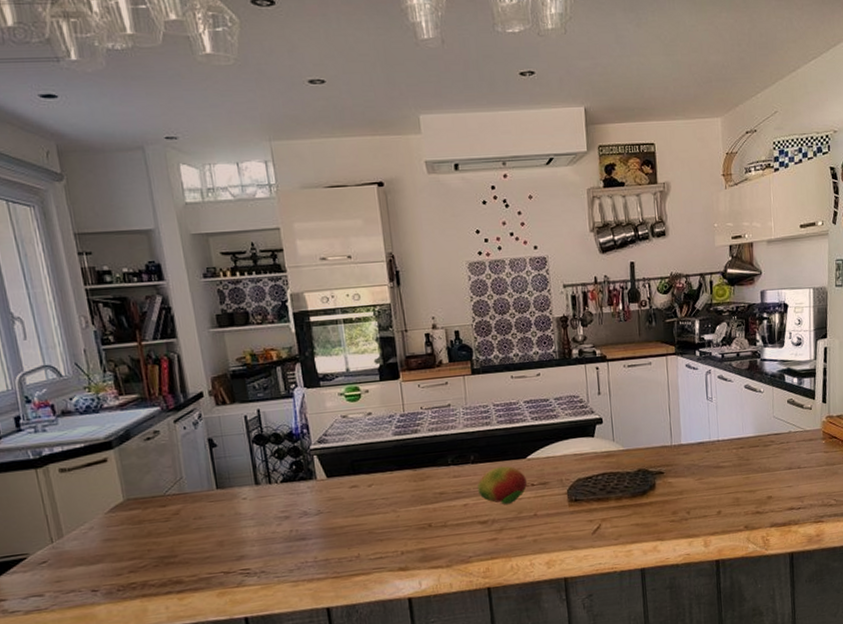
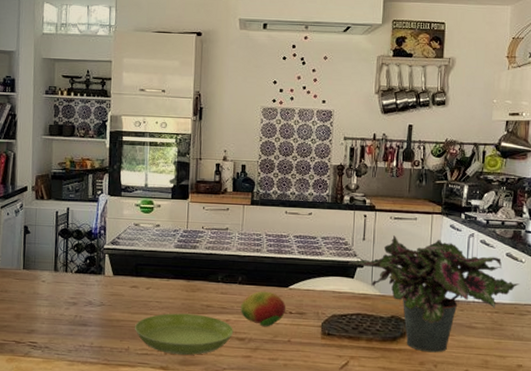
saucer: none [362,504,474,553] -> present [135,313,234,355]
potted plant: none [586,382,761,500] -> present [348,235,520,353]

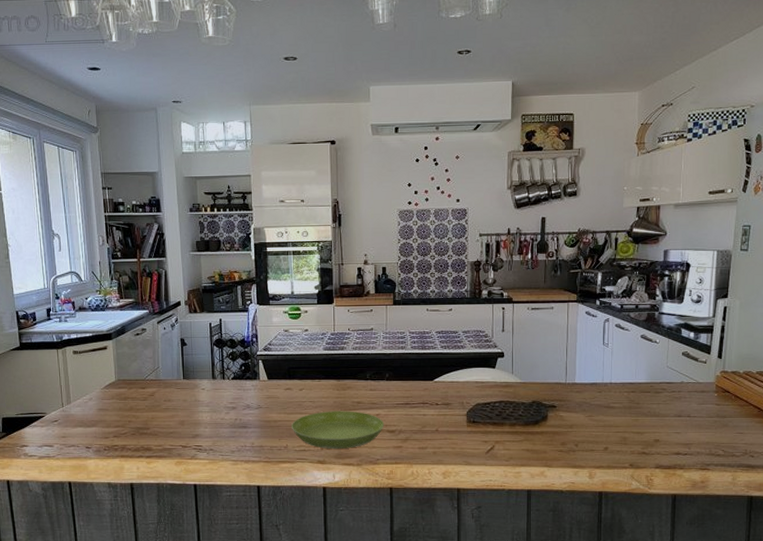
fruit: present [240,291,286,327] -> none [389,385,433,419]
potted plant: present [348,235,520,353] -> none [489,325,655,433]

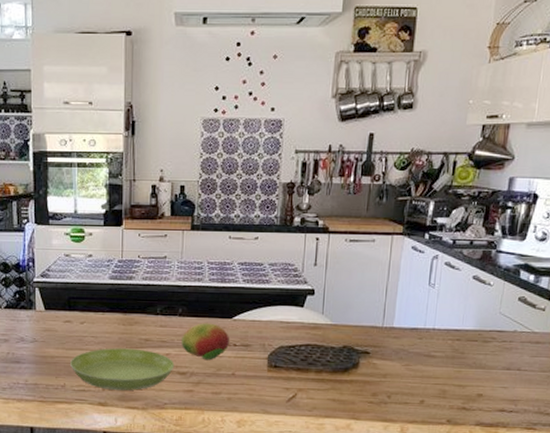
fruit: none [389,385,433,419] -> present [181,323,230,361]

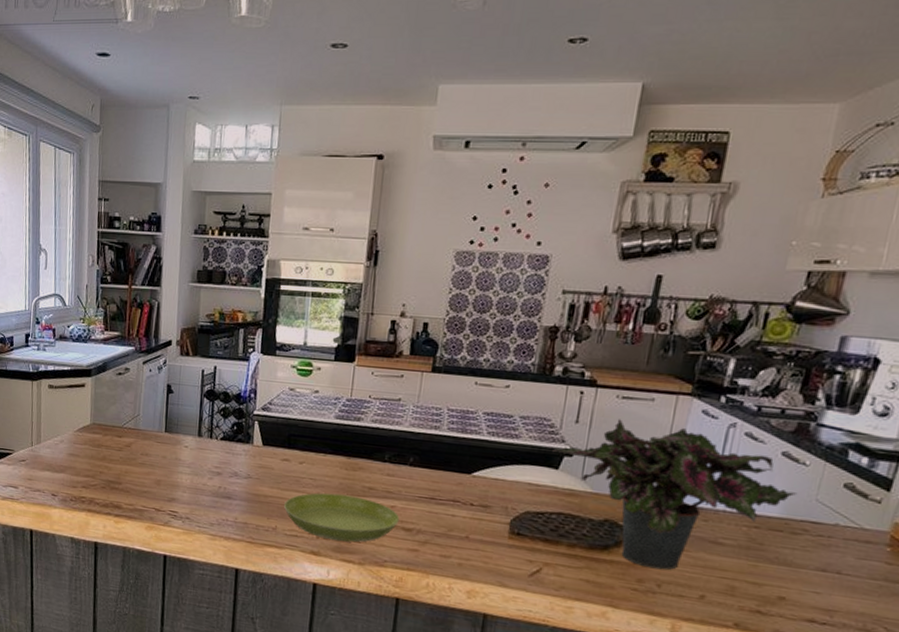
fruit: present [181,323,230,361] -> none [409,476,467,519]
potted plant: none [298,259,486,383] -> present [552,419,798,570]

